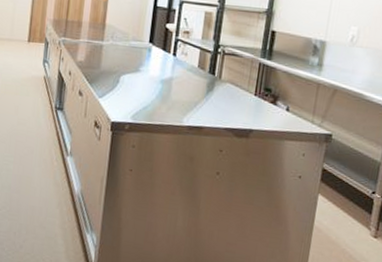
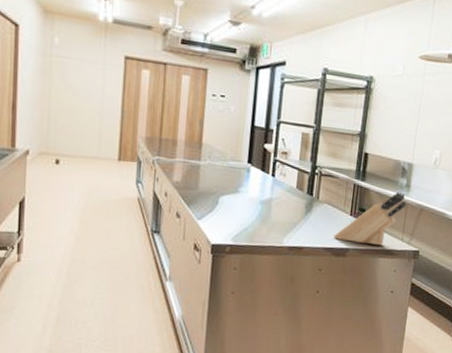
knife block: none [235,71,318,128] -> present [333,192,406,246]

